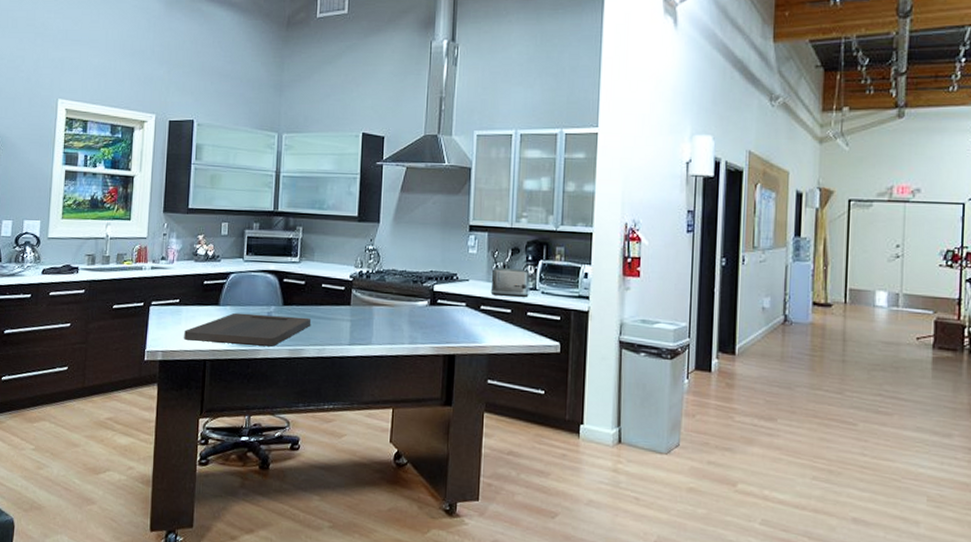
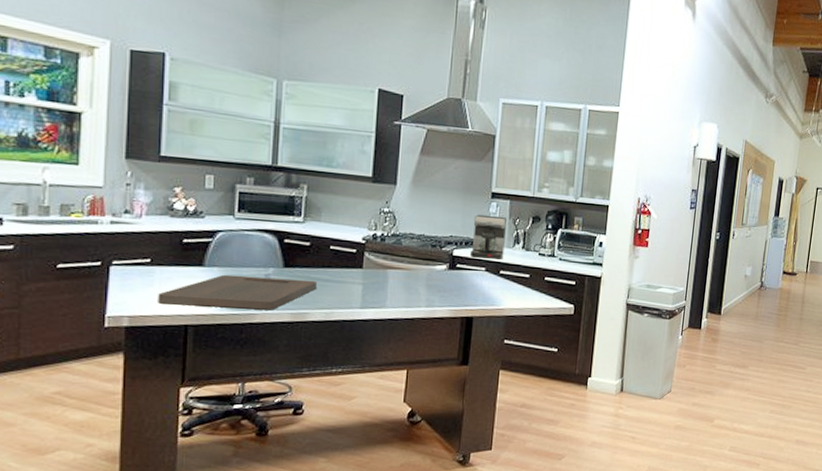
coffee maker: none [451,248,485,294] -> present [471,214,507,260]
toaster: present [490,268,533,298] -> none [510,234,552,264]

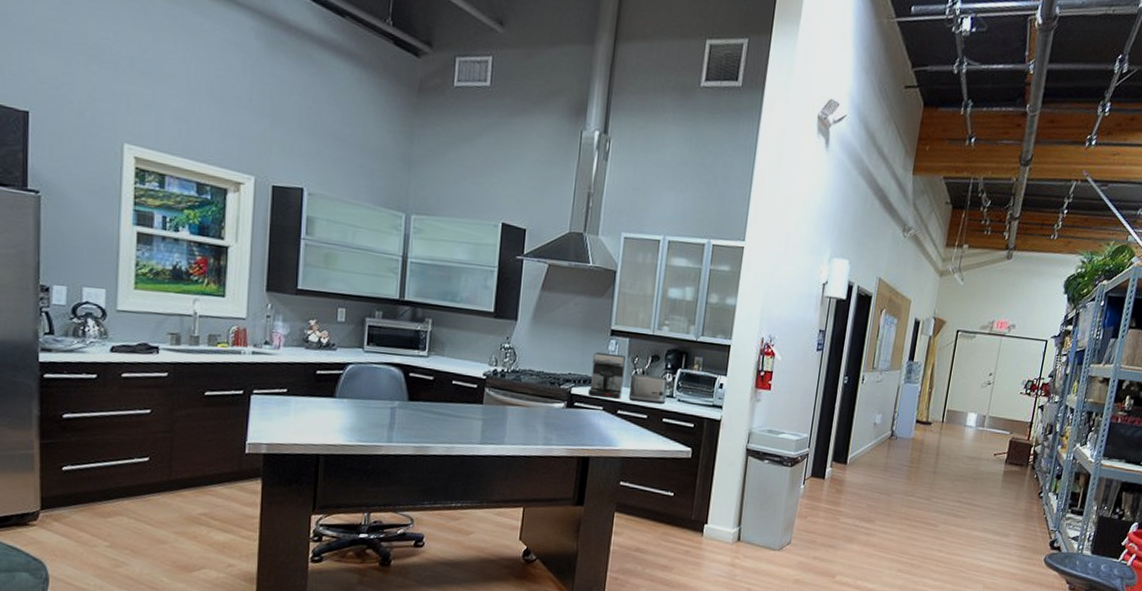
cutting board: present [158,274,316,310] -> none [293,406,439,443]
toaster: none [510,234,552,264] -> present [628,373,670,405]

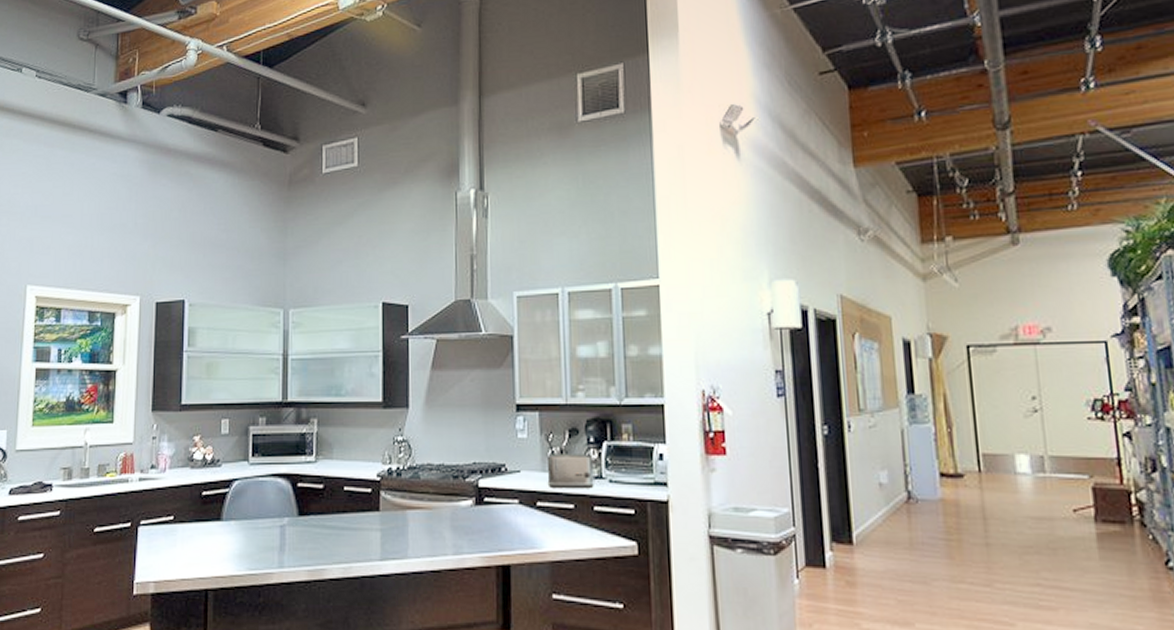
coffee maker: present [588,352,625,399] -> none [498,432,539,487]

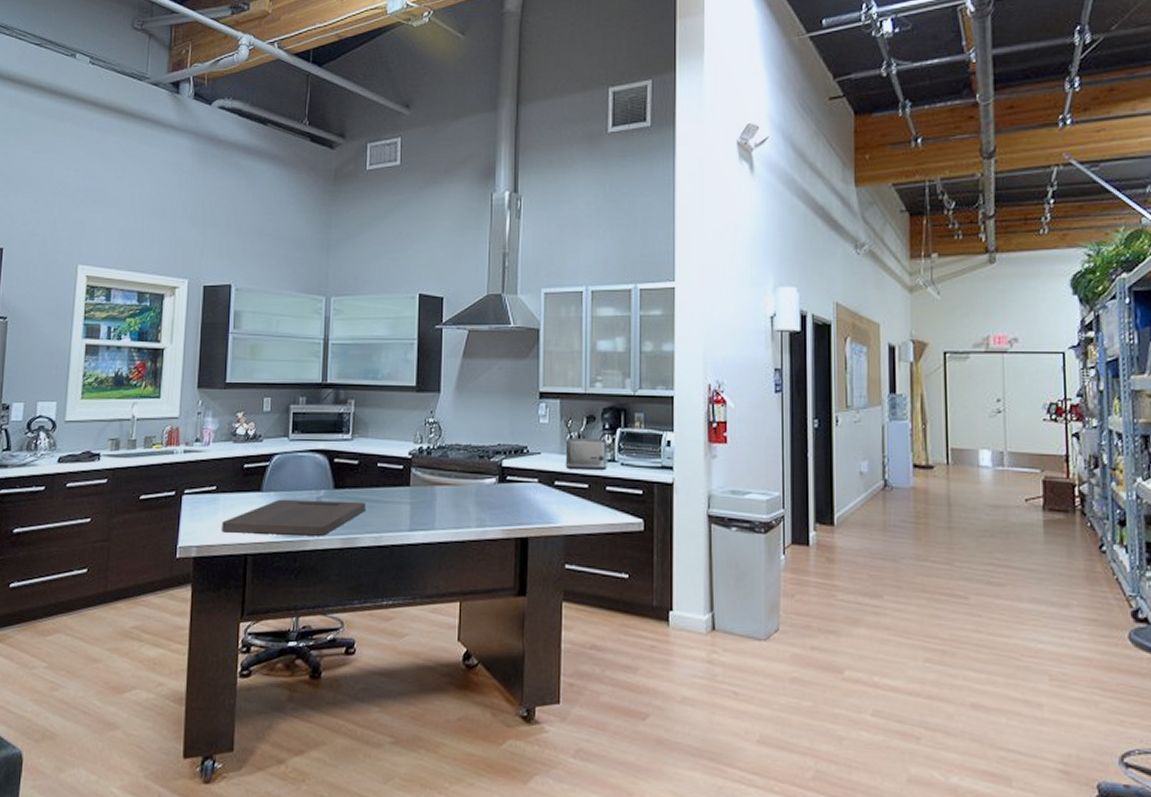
cutting board: none [180,528,332,568] -> present [222,499,365,536]

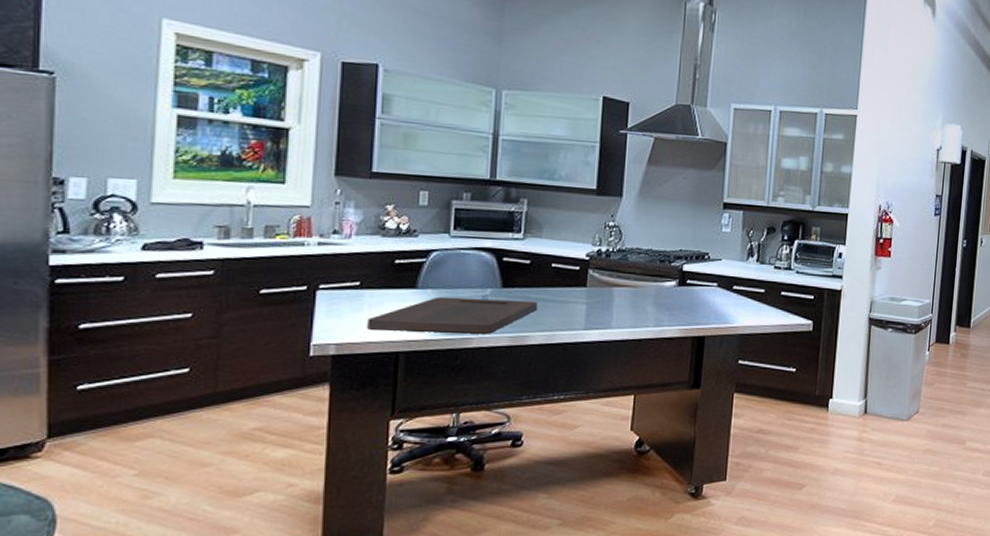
toaster: present [565,438,610,471] -> none [744,247,788,278]

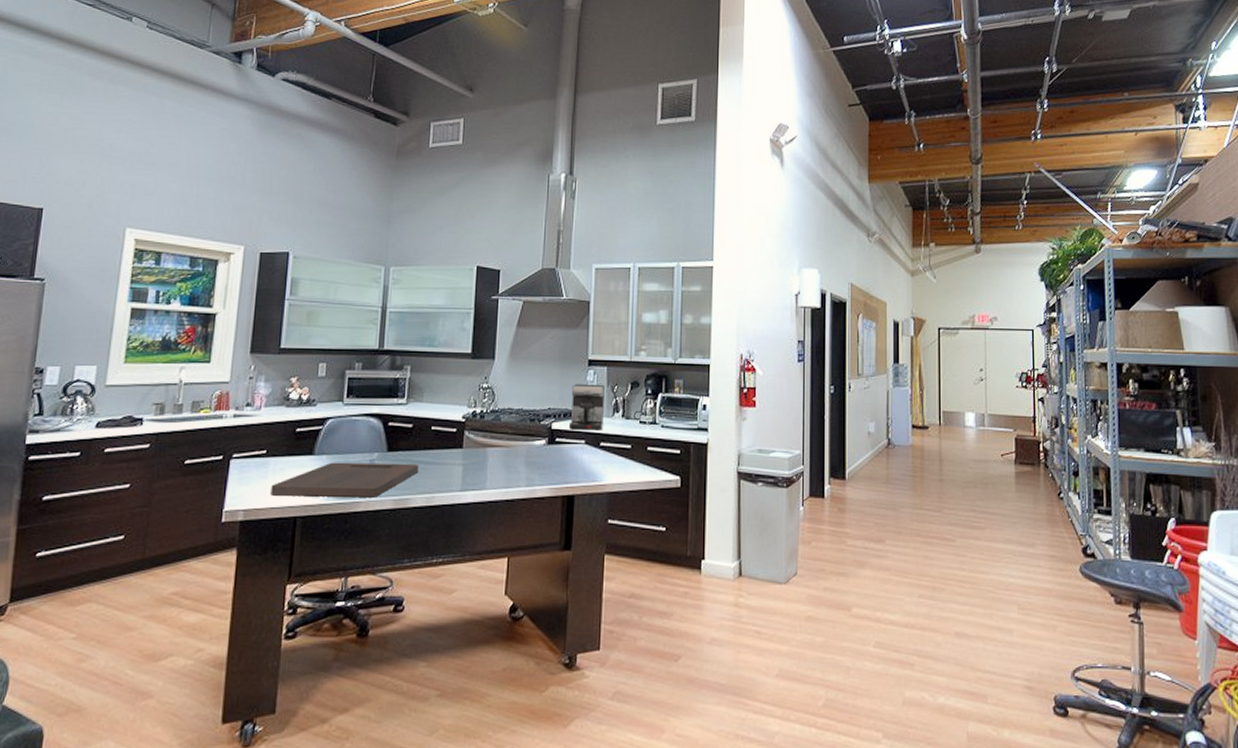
coffee maker: none [702,226,740,274] -> present [570,383,605,430]

